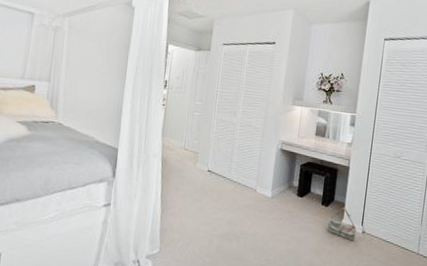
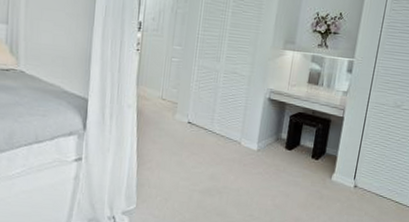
bag: present [326,207,356,241] -> none [316,160,348,196]

